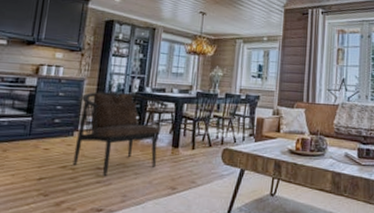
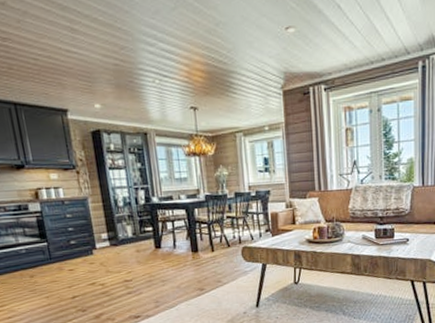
armchair: present [72,92,168,176] -> none [89,205,180,287]

